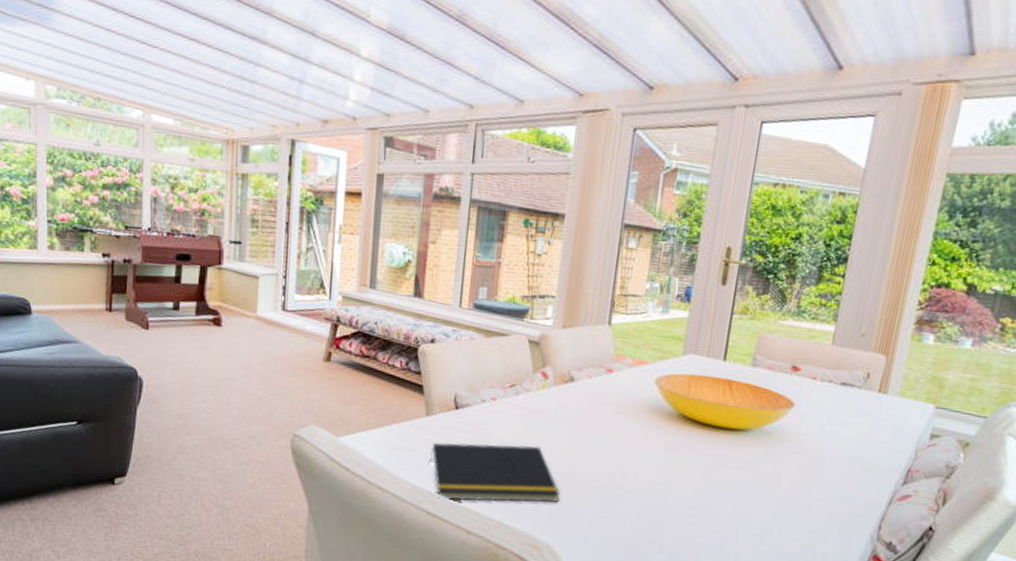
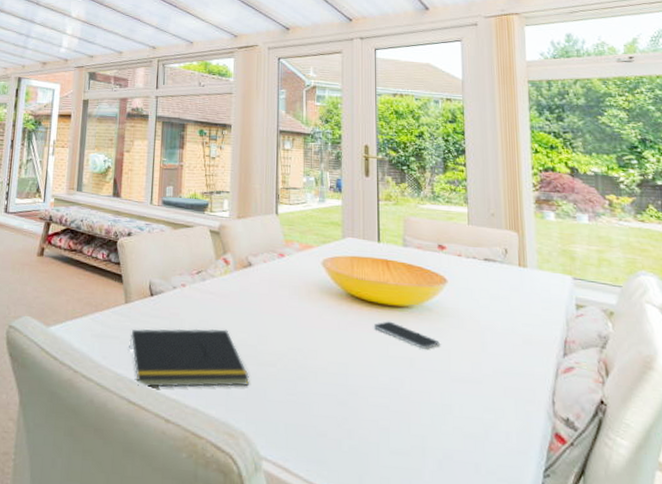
smartphone: none [702,444,773,473] -> present [373,321,440,349]

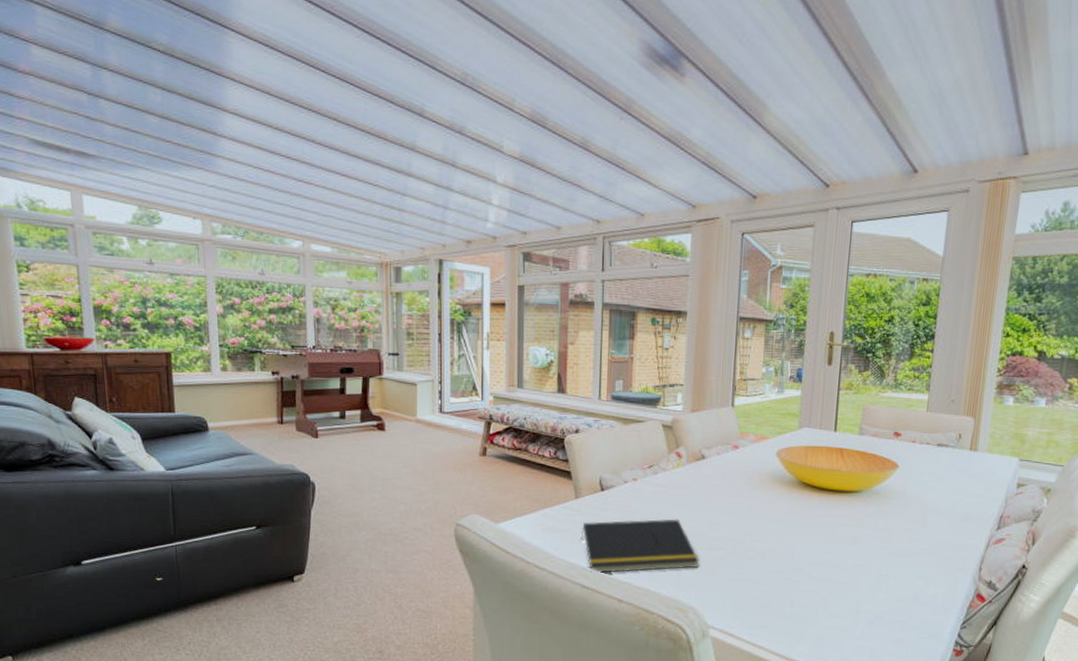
smartphone: present [373,321,440,349] -> none [822,505,884,529]

